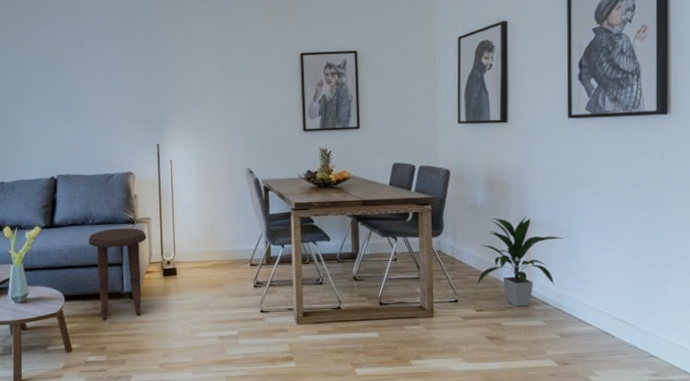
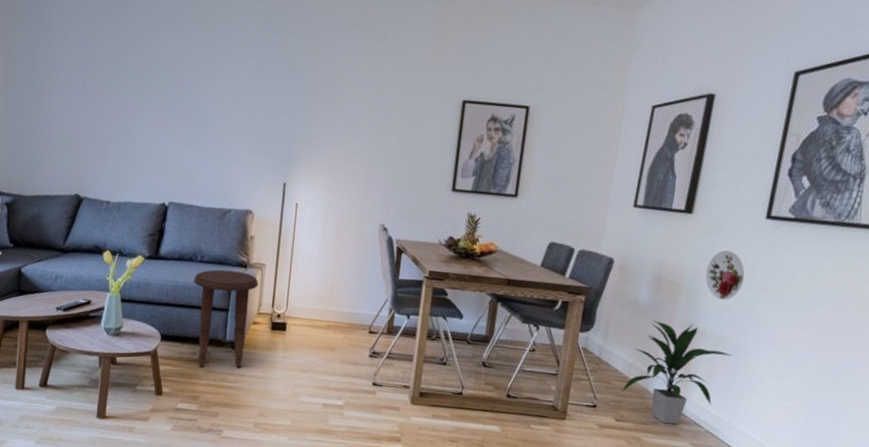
decorative plate: none [528,149,561,192] -> present [705,250,745,300]

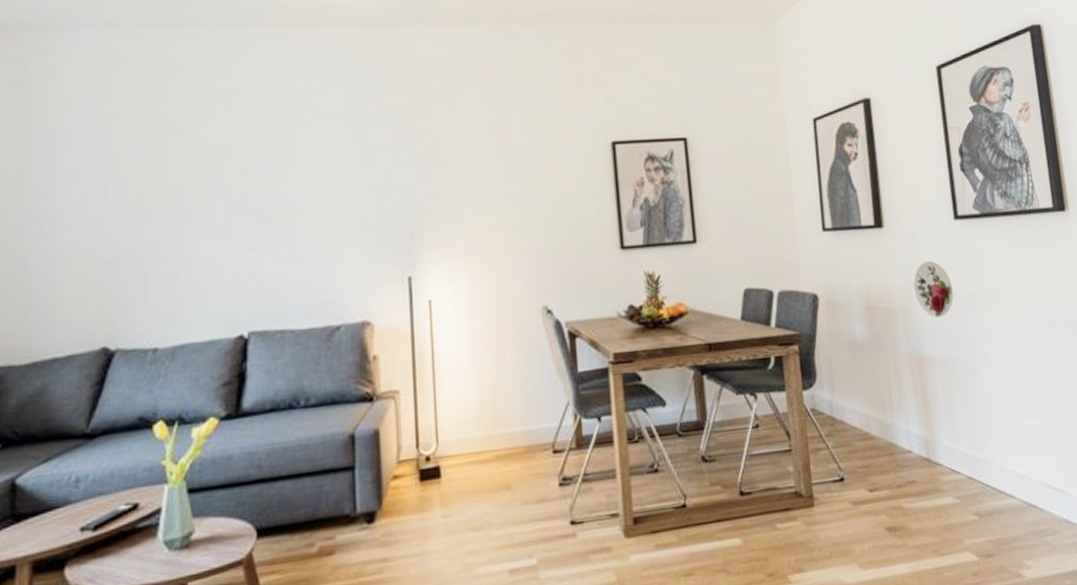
side table: present [193,269,259,368] -> none [298,408,393,564]
indoor plant: present [621,320,733,425] -> none [865,351,967,480]

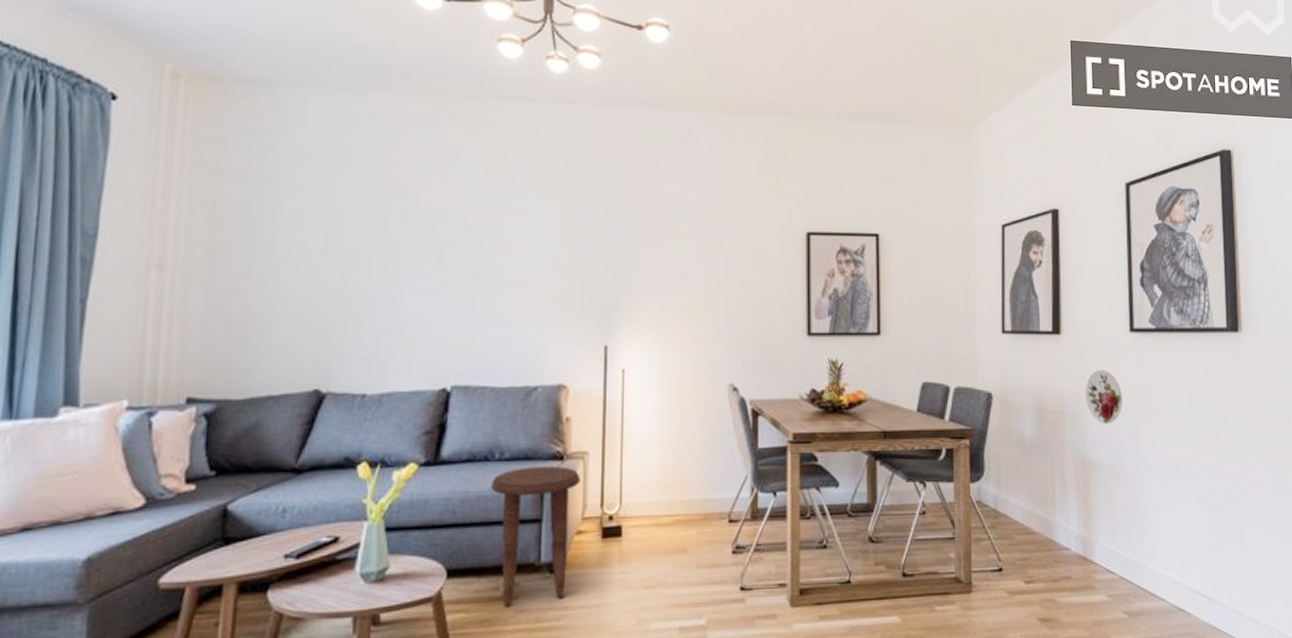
side table: none [298,408,393,564] -> present [491,466,580,607]

